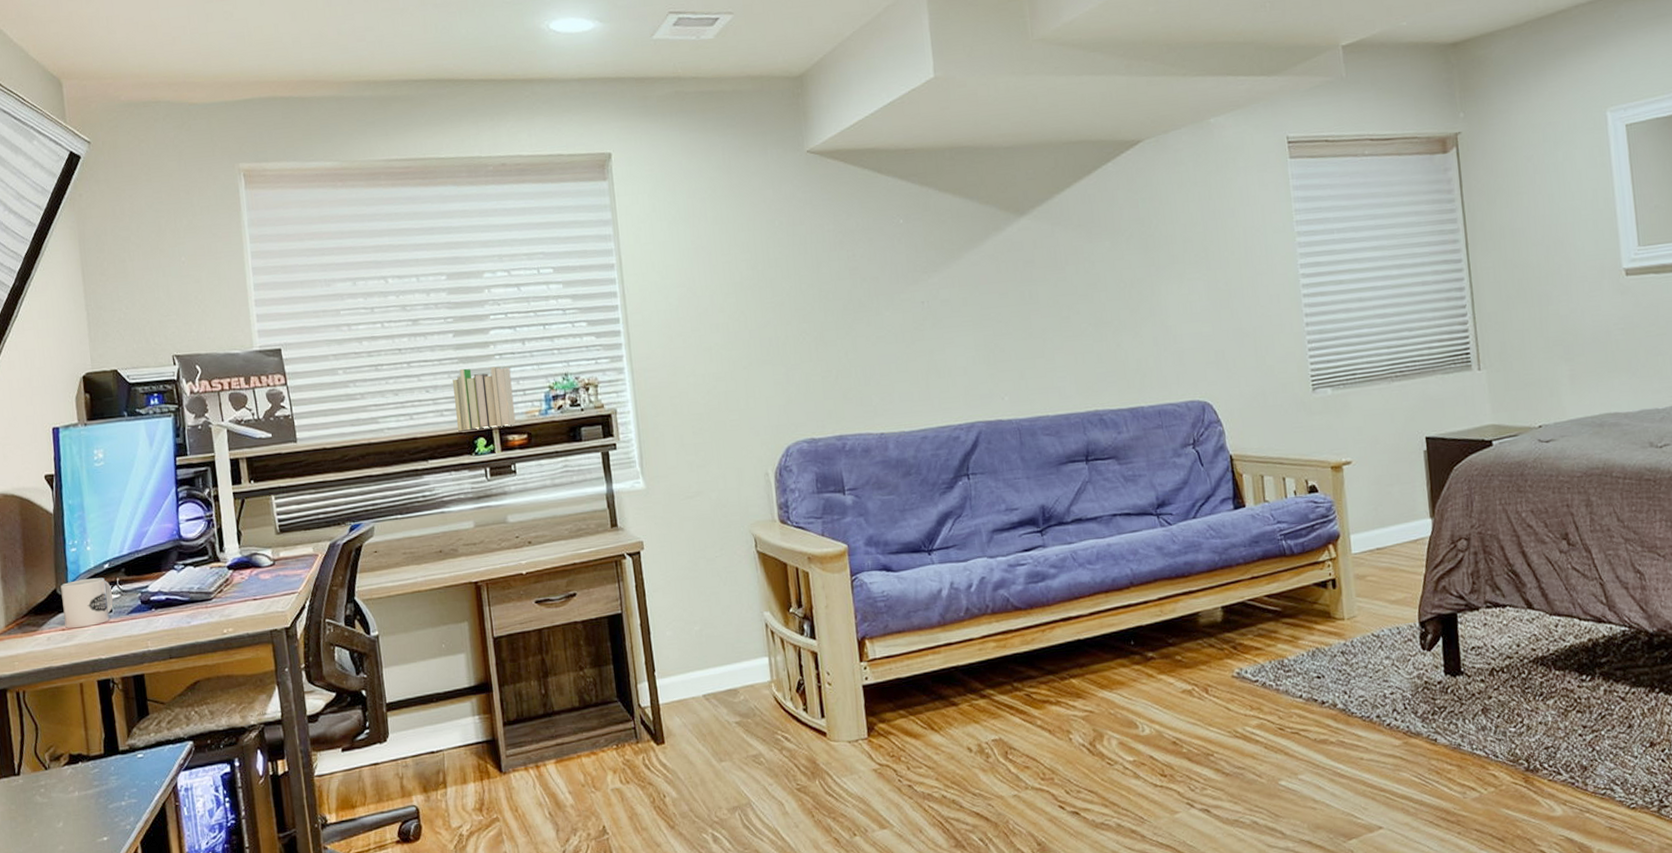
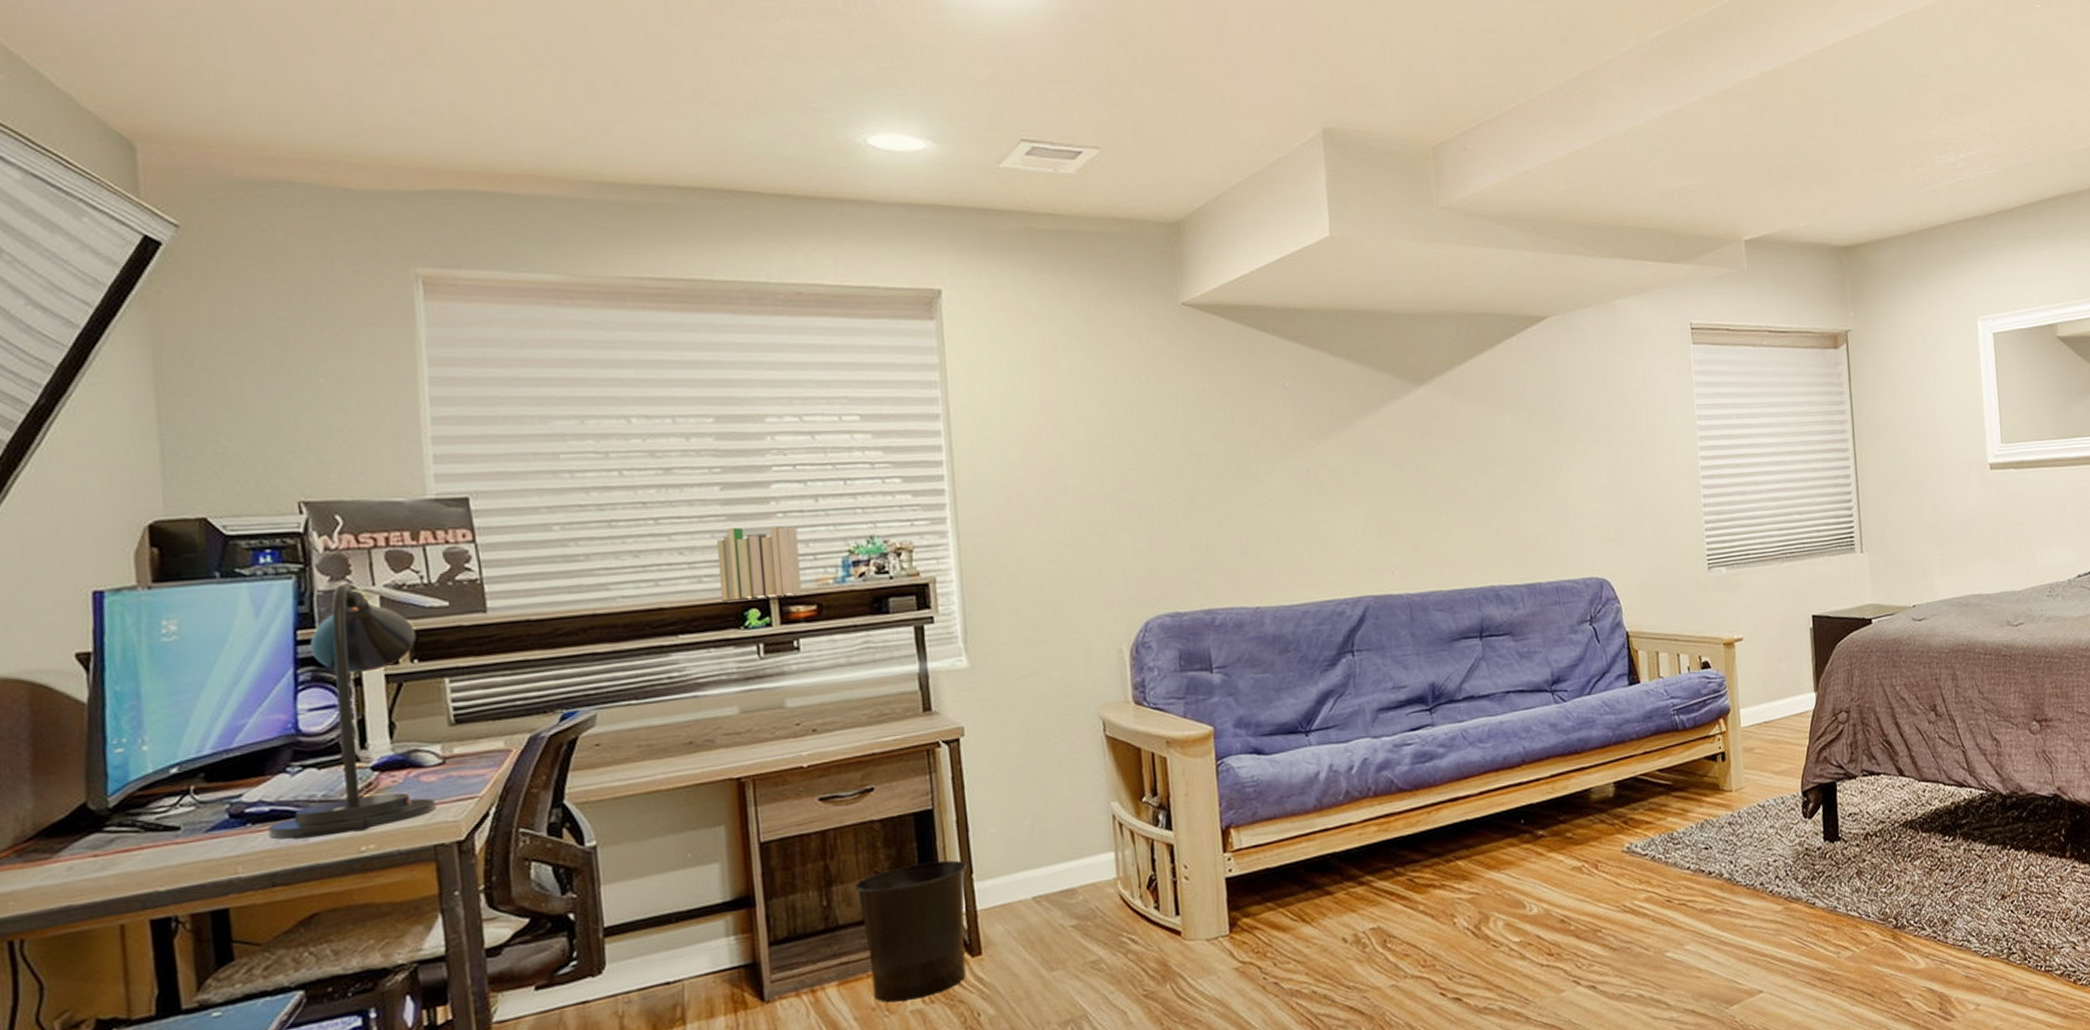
mug: present [60,578,114,629] -> none [94,786,184,855]
desk lamp: none [166,421,271,622] -> present [269,584,437,839]
waste bin: none [565,659,653,781] -> present [855,860,967,1003]

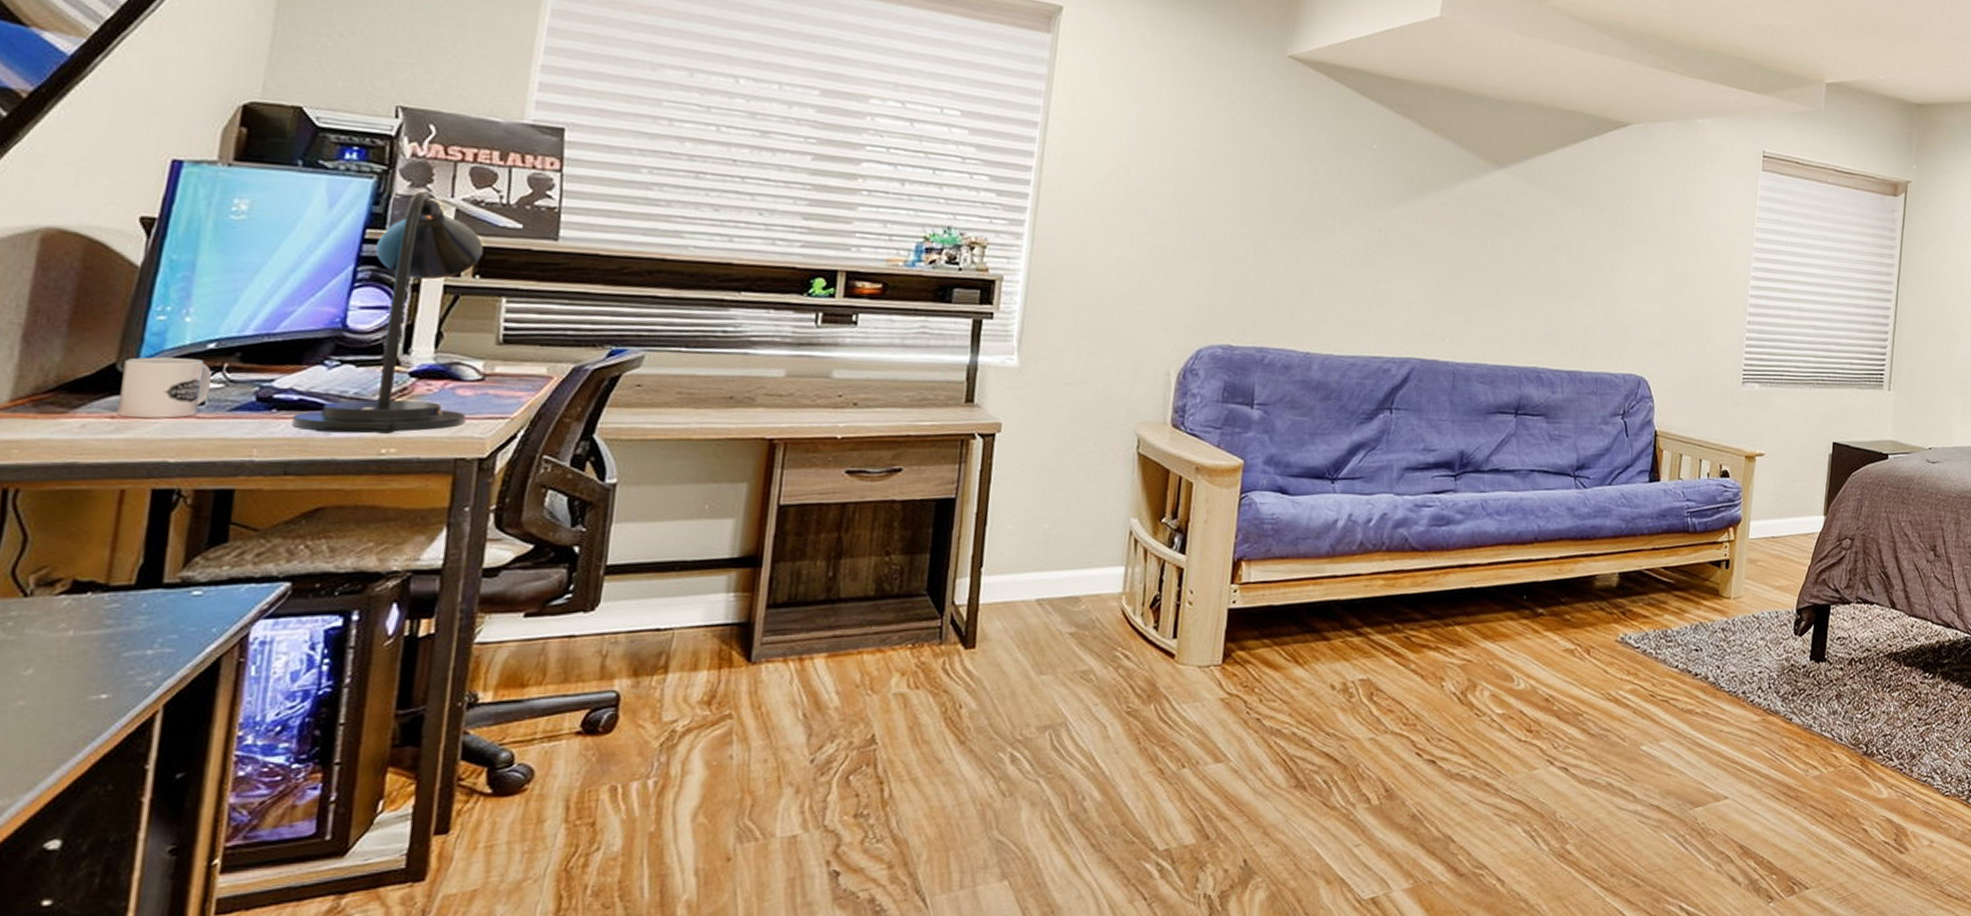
mug: none [94,786,184,855] -> present [117,357,213,419]
books: present [717,526,802,601] -> none [790,197,878,271]
waste bin: present [855,860,967,1003] -> none [860,549,978,682]

